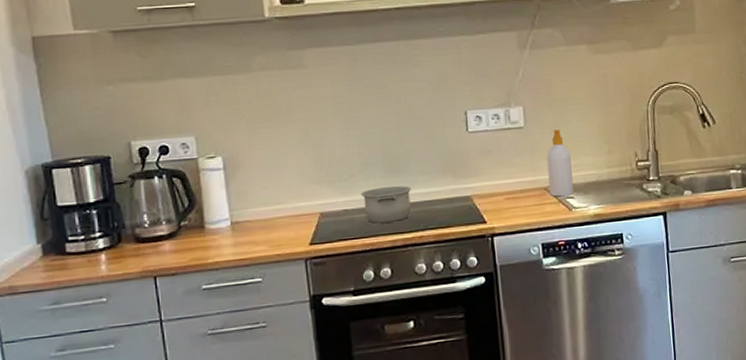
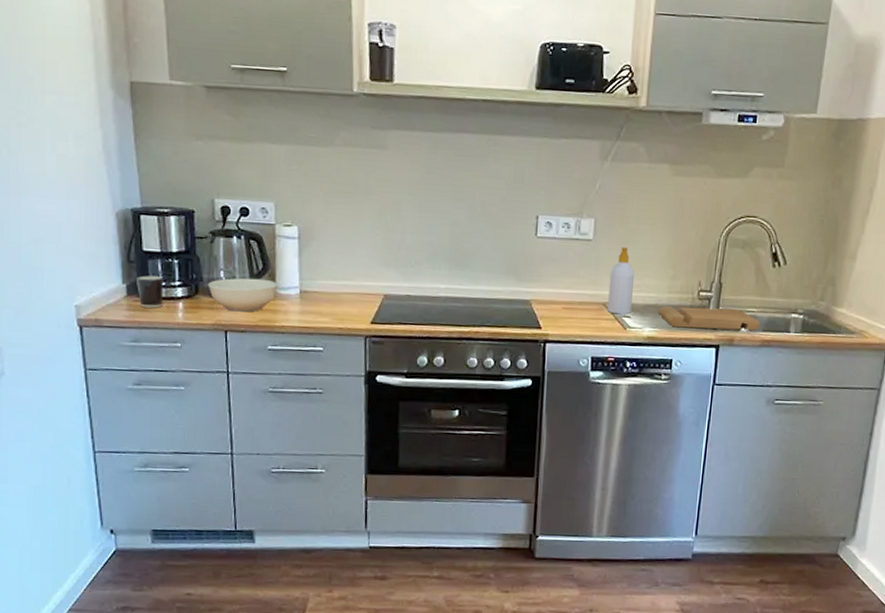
mug: none [53,230,84,266] -> present [137,275,164,308]
bowl: none [131,216,207,255] -> present [207,278,278,312]
cooking pot: present [360,186,412,224] -> none [424,278,475,314]
cutting board: none [599,173,702,201] -> present [657,305,760,331]

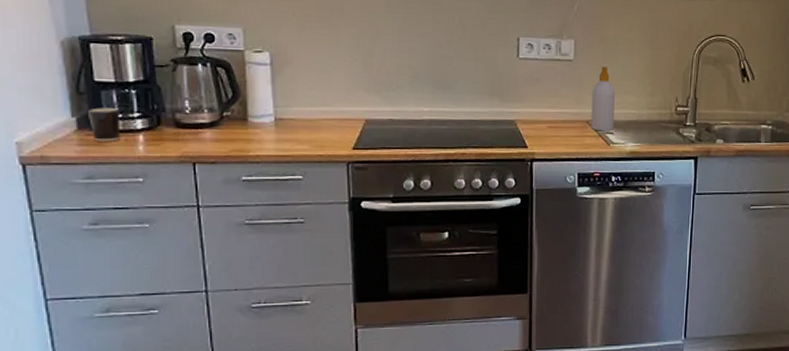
bowl: present [207,278,278,312] -> none [171,107,250,143]
cutting board: present [657,305,760,331] -> none [639,121,734,142]

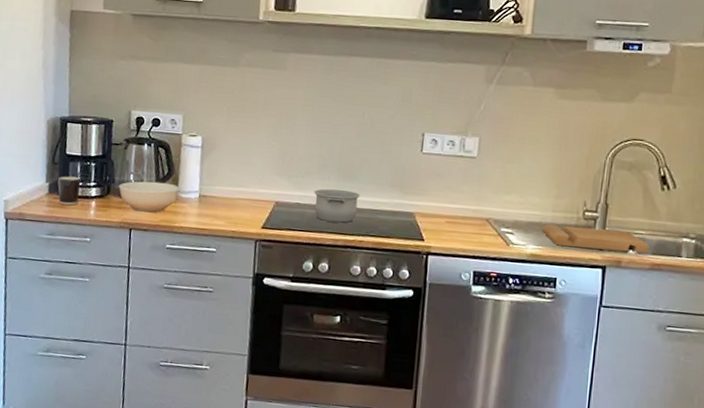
bowl: none [171,107,250,143] -> present [118,181,180,213]
cooking pot: none [407,101,459,137] -> present [313,188,361,223]
soap bottle: present [591,66,616,131] -> none [490,165,519,231]
cutting board: none [639,121,734,142] -> present [541,224,649,254]

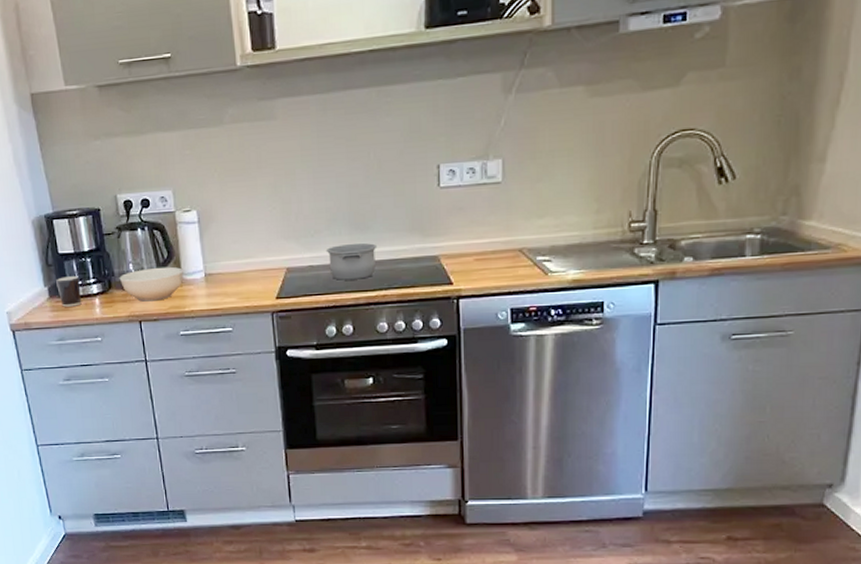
cutting board: present [541,224,649,254] -> none [582,236,707,266]

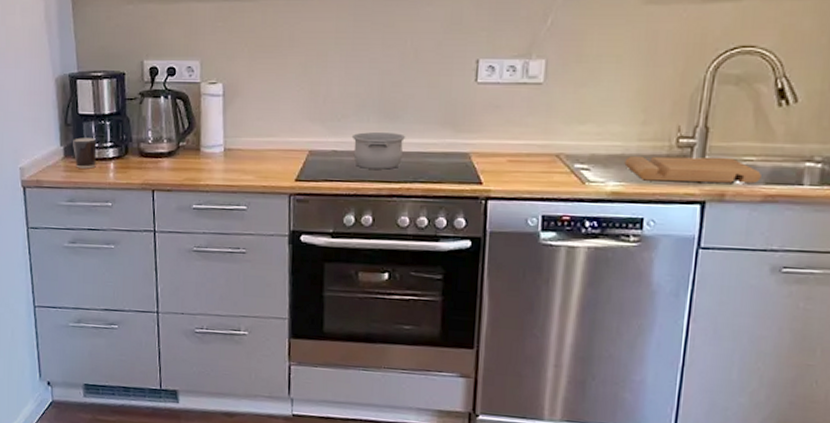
bowl: present [119,266,184,302] -> none [136,137,202,171]
cutting board: none [582,236,707,266] -> present [624,155,761,184]

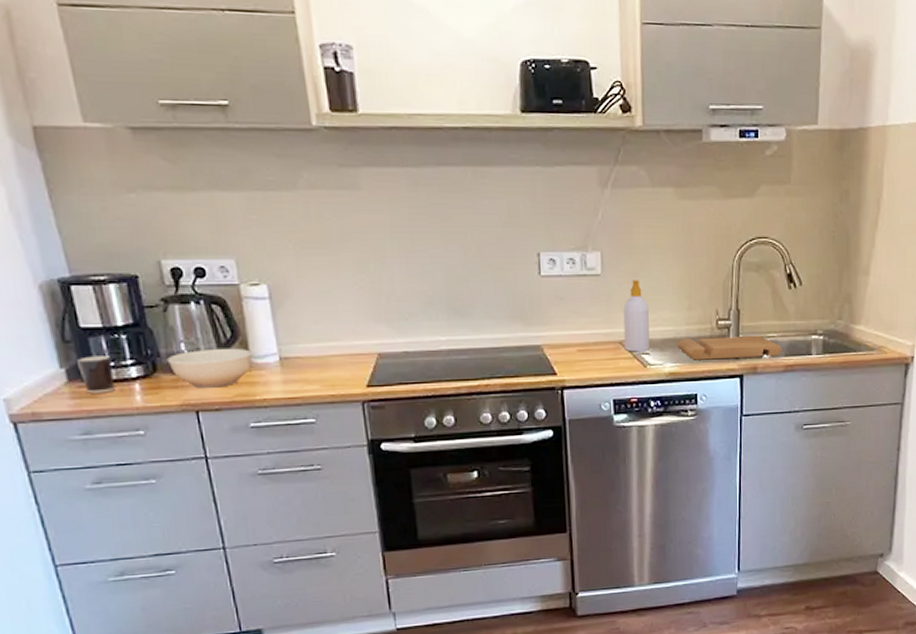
bowl: none [136,137,202,171] -> present [167,348,253,388]
cooking pot: present [351,131,406,170] -> none [422,329,478,368]
soap bottle: none [561,90,596,167] -> present [623,280,650,352]

